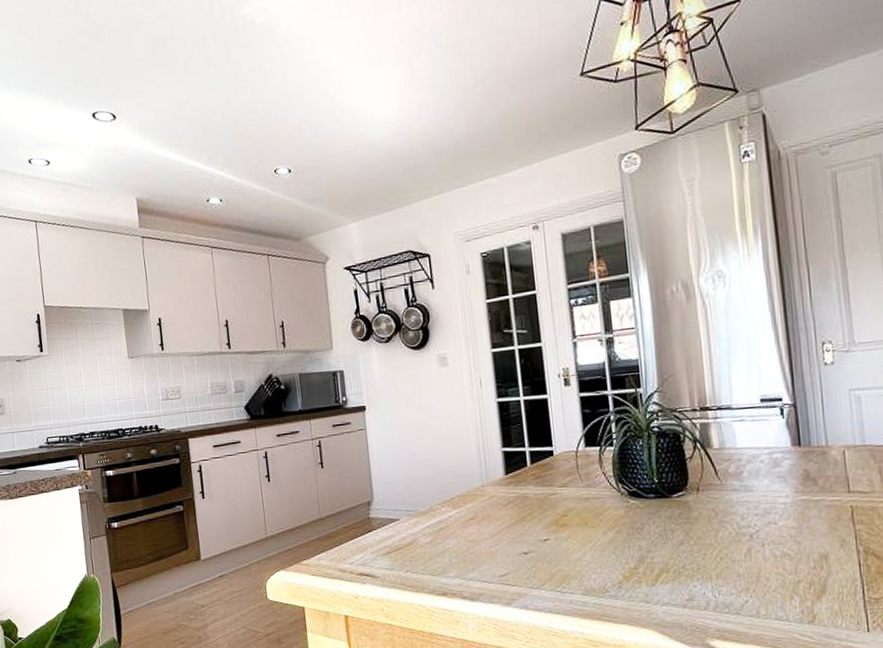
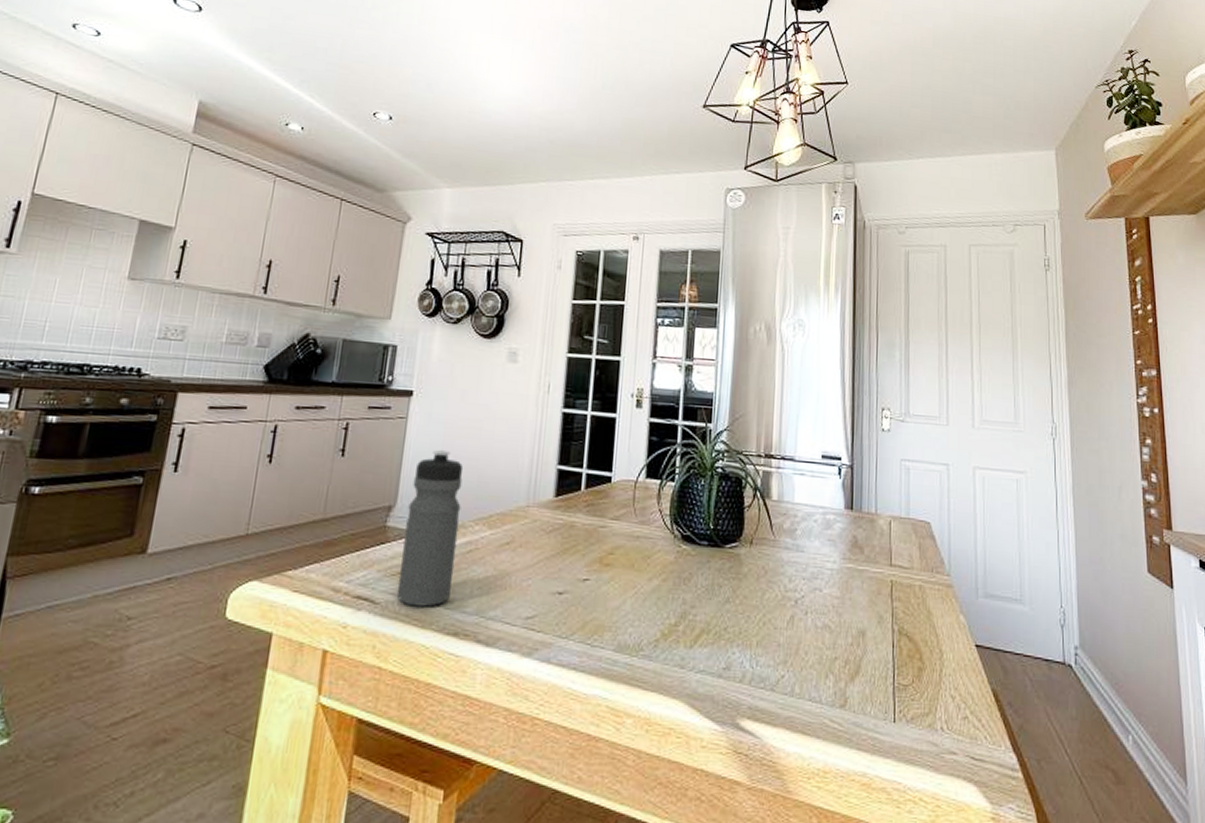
water bottle: none [382,450,434,577] -> present [396,449,463,607]

